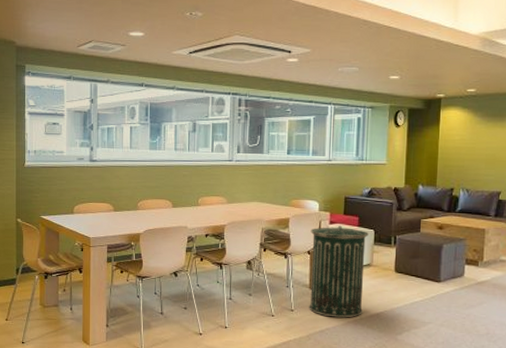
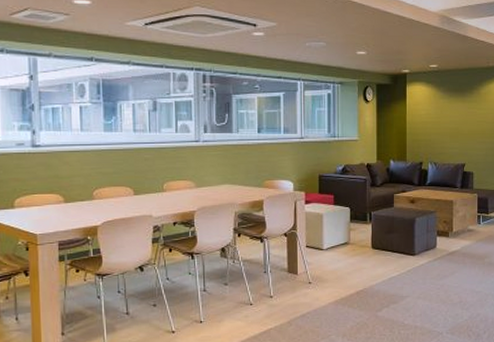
trash can: present [309,225,369,318] -> none [286,204,344,300]

